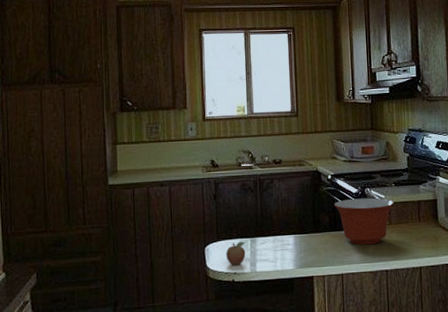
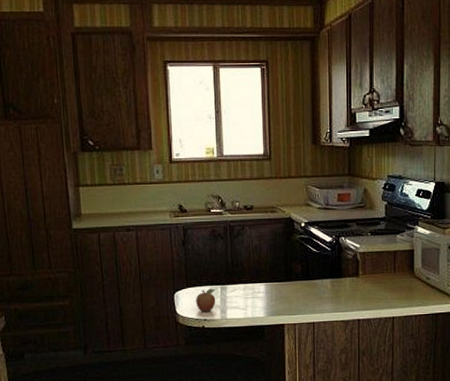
mixing bowl: present [334,198,395,245] -> none [307,247,370,294]

